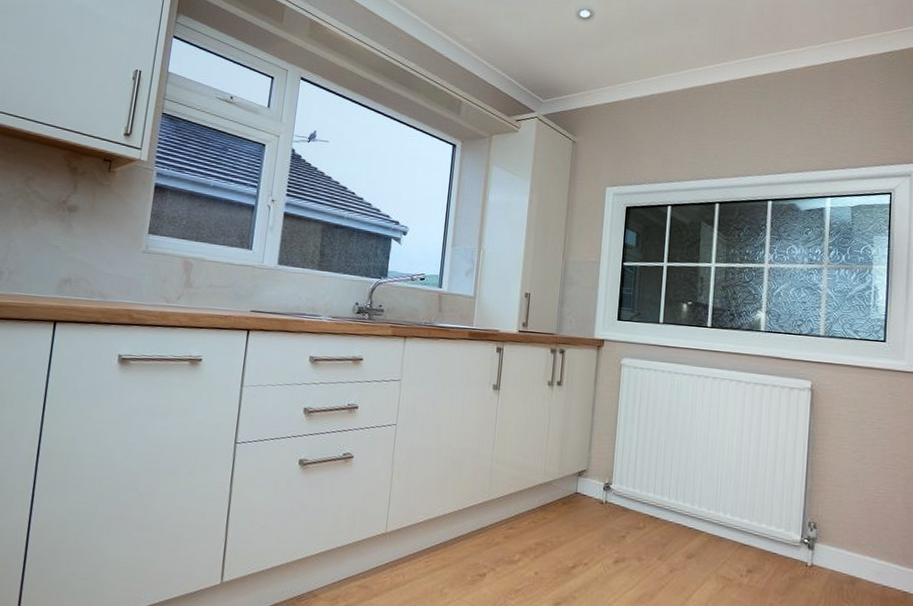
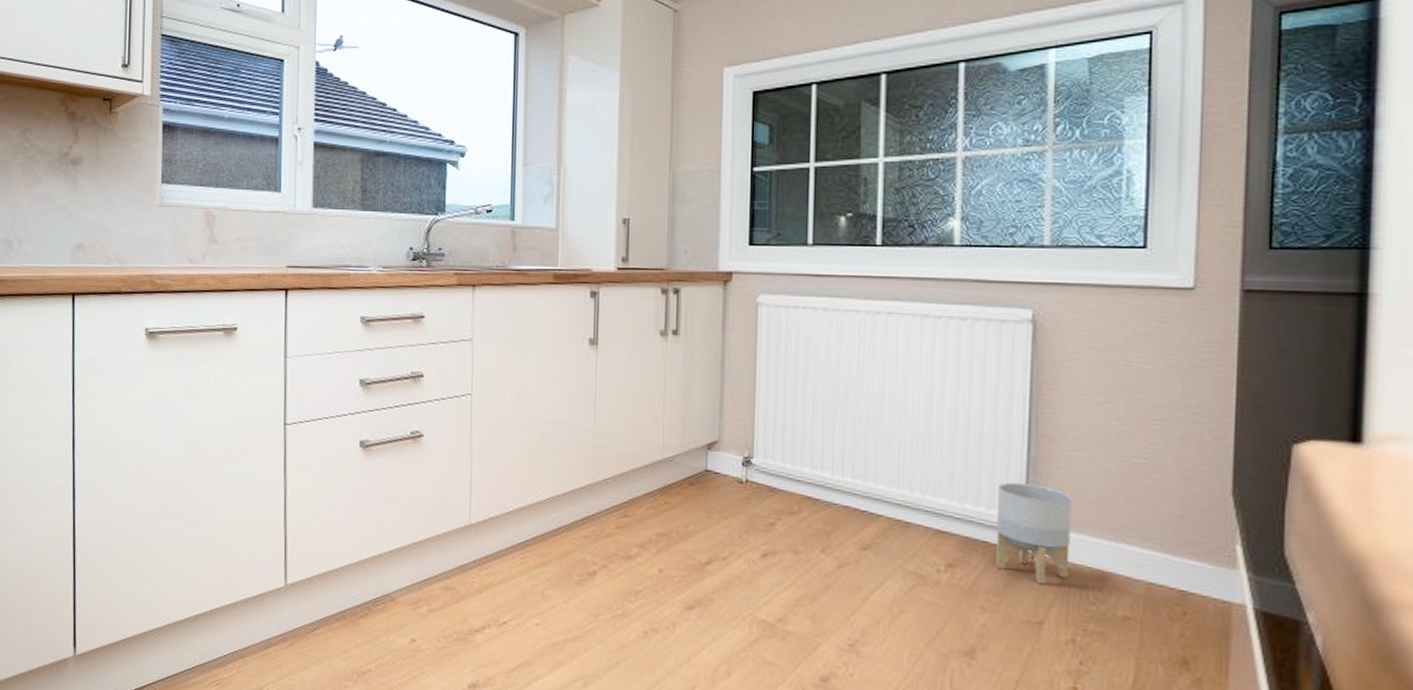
planter: none [781,508,834,587] -> present [996,482,1071,585]

